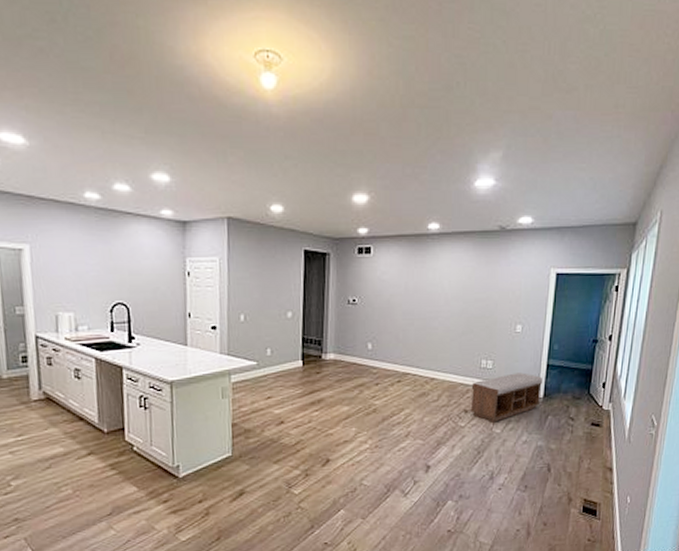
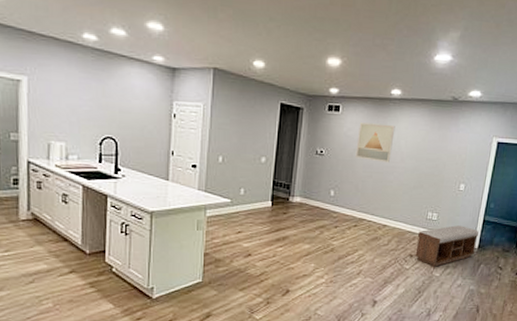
wall art: none [393,263,436,307] -> present [355,122,395,163]

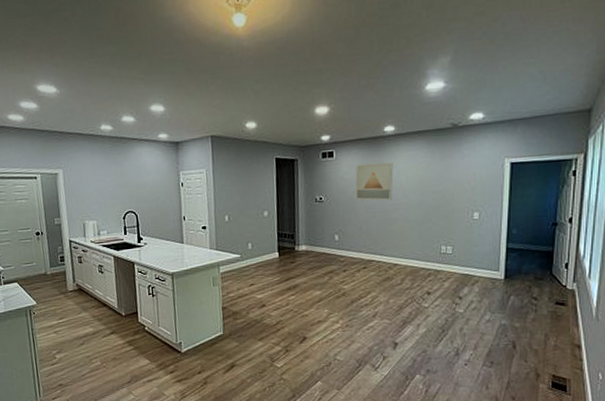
bench: present [415,225,479,267] -> none [433,256,504,303]

